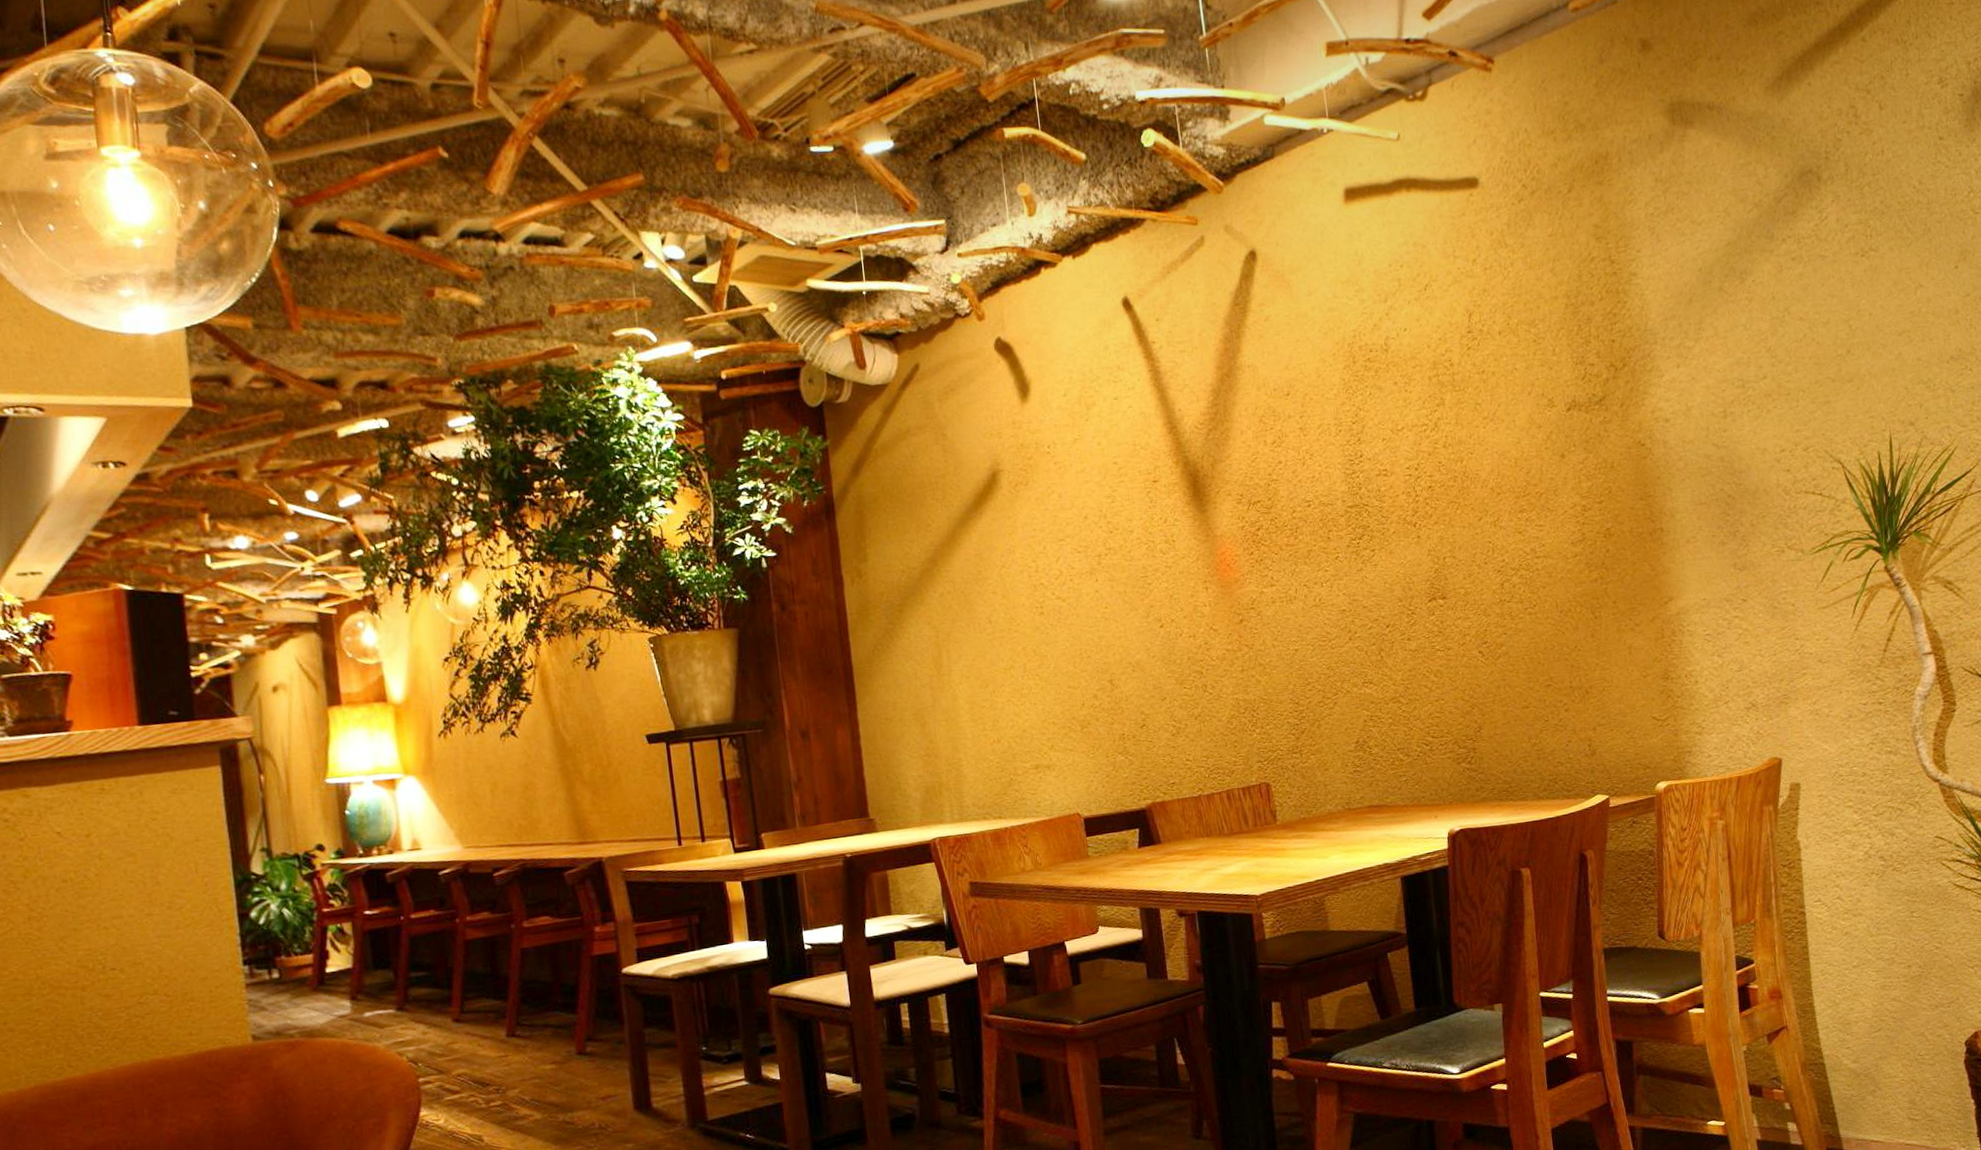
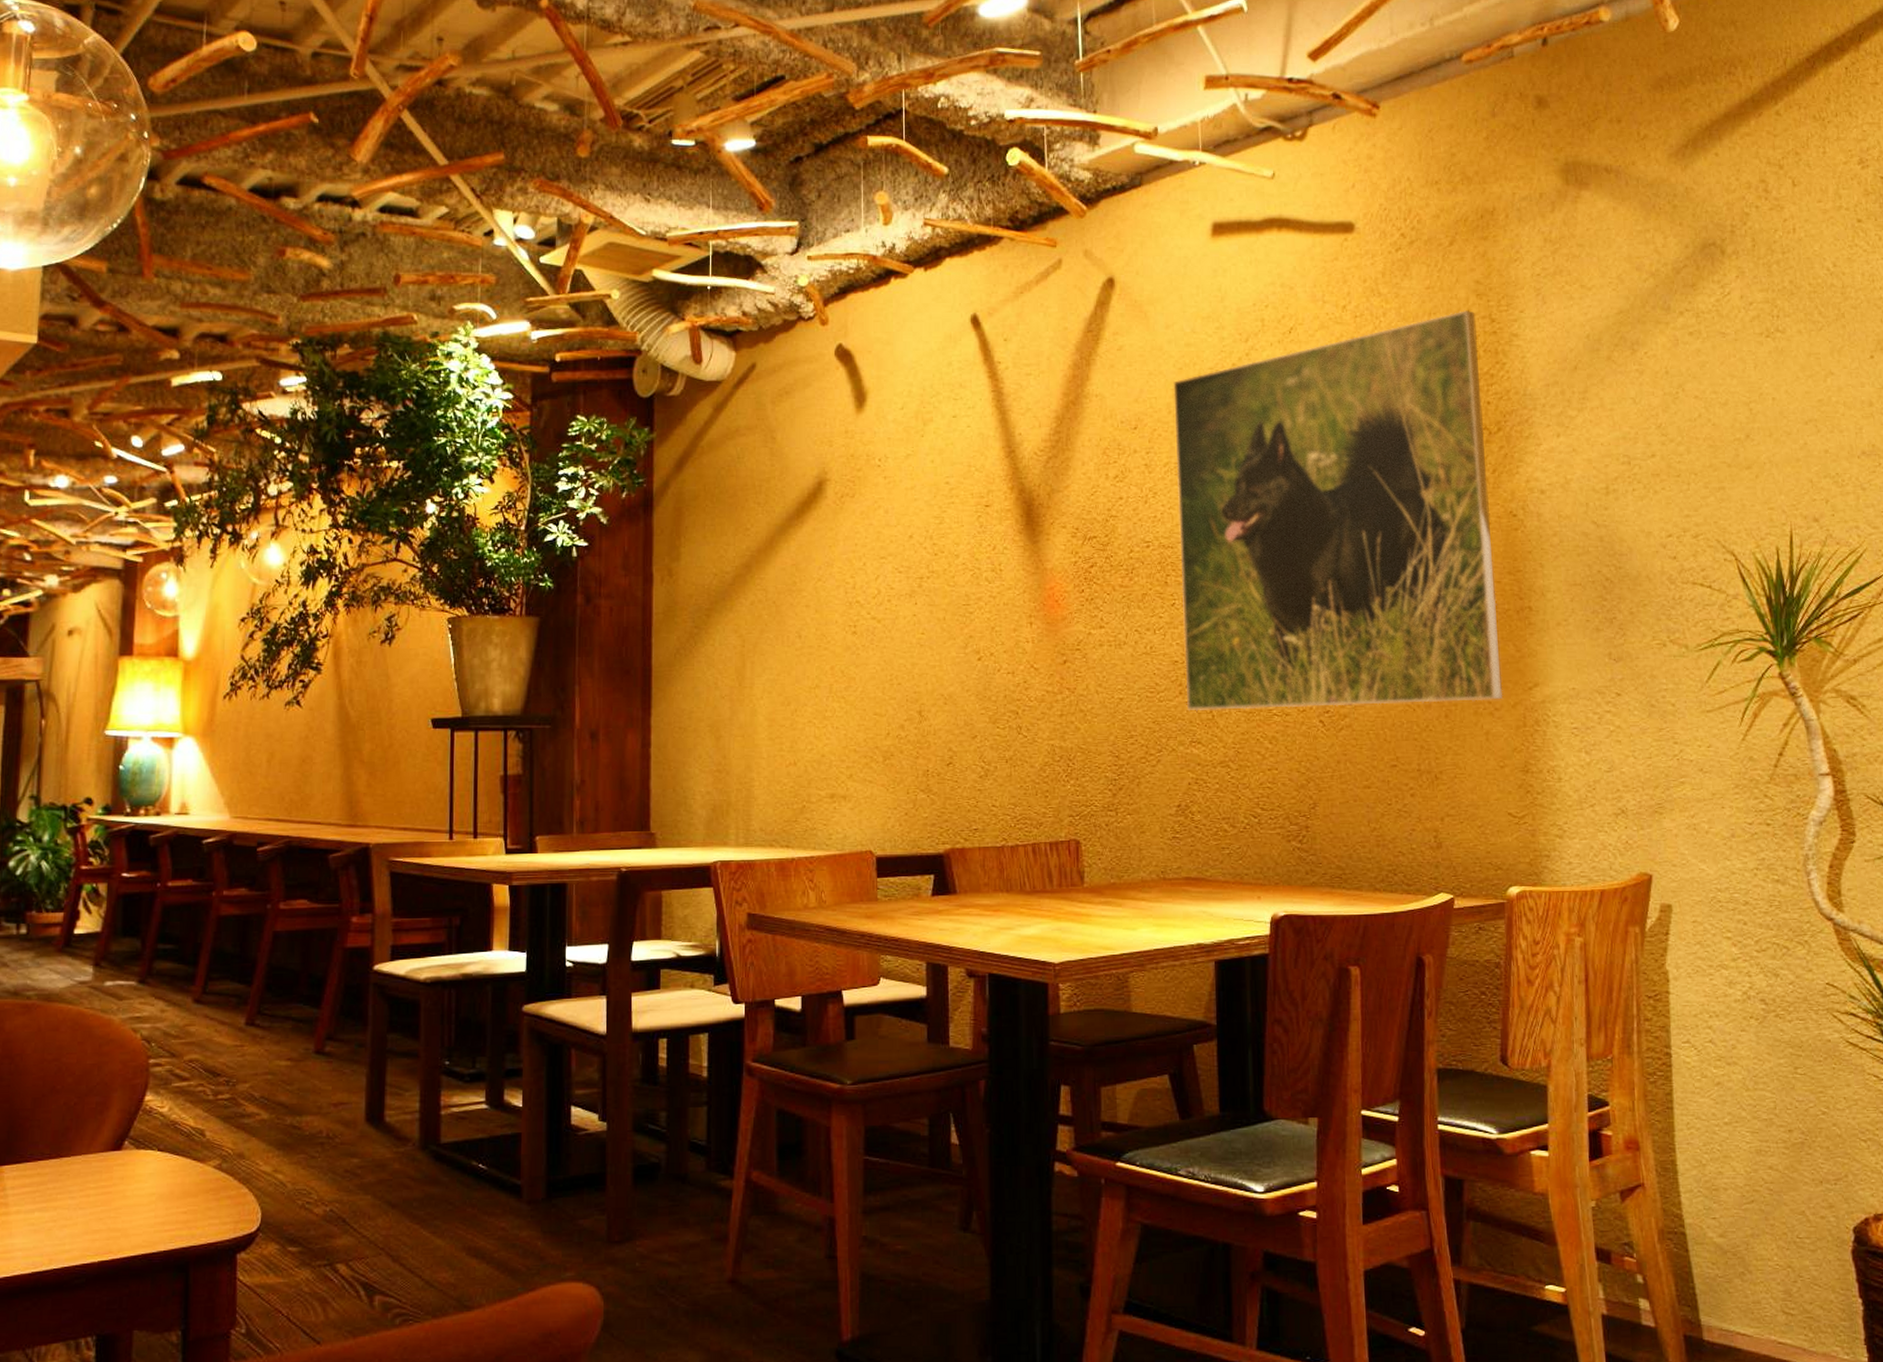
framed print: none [1320,254,1643,655] -> present [1173,310,1504,711]

